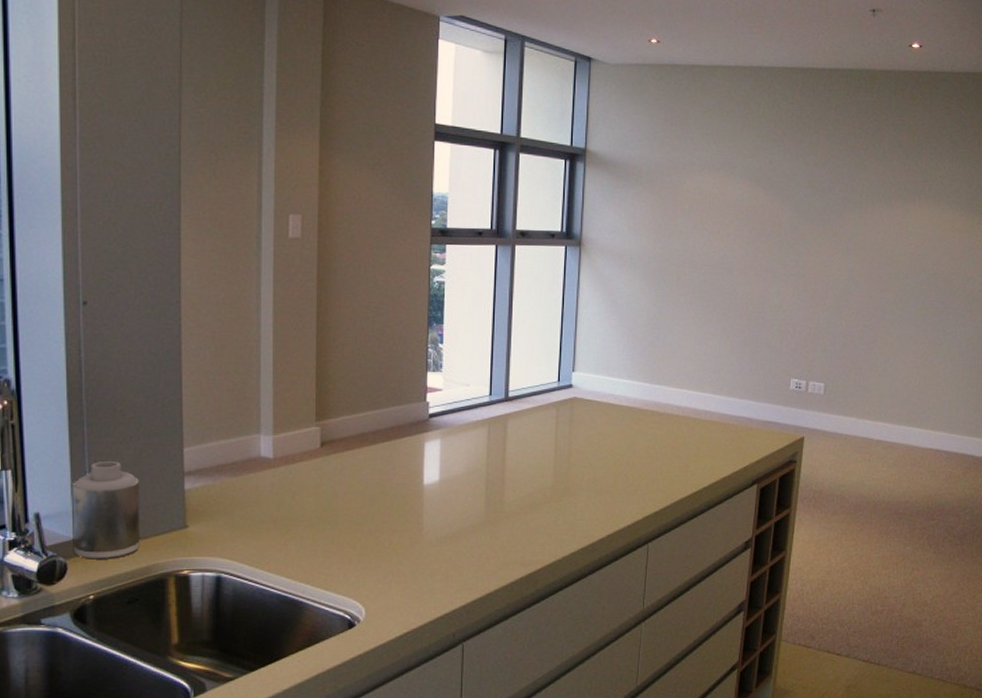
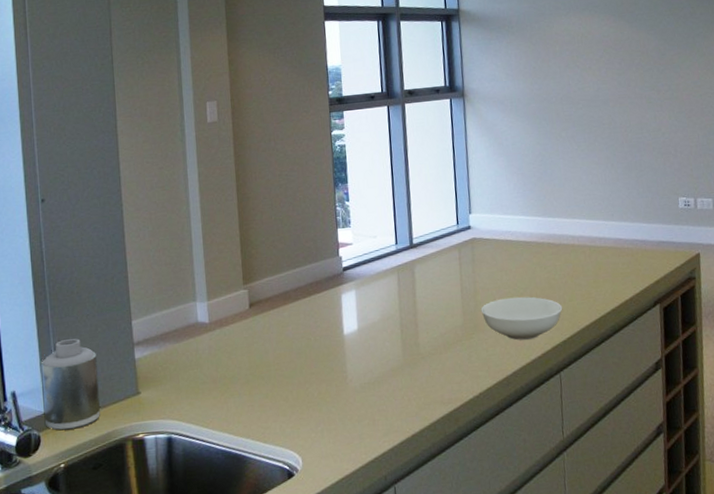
bowl: none [573,463,659,507] -> present [480,296,563,341]

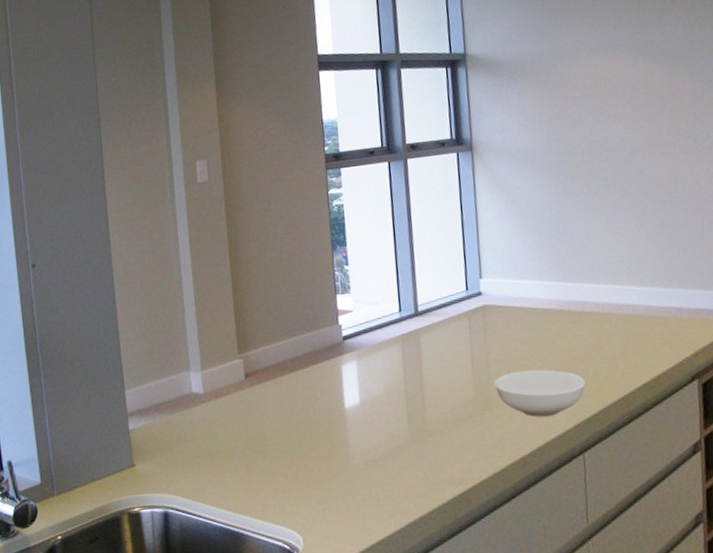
soap dispenser: present [41,338,100,431] -> none [35,408,96,502]

